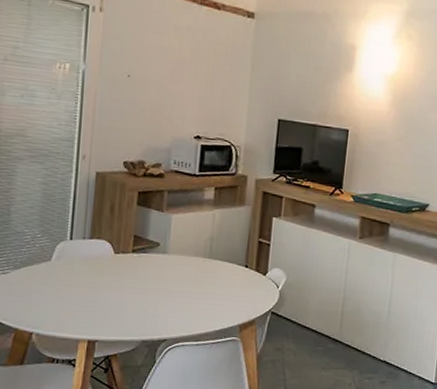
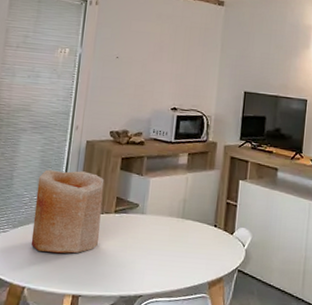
vase: none [36,204,119,297] -> present [31,169,105,254]

